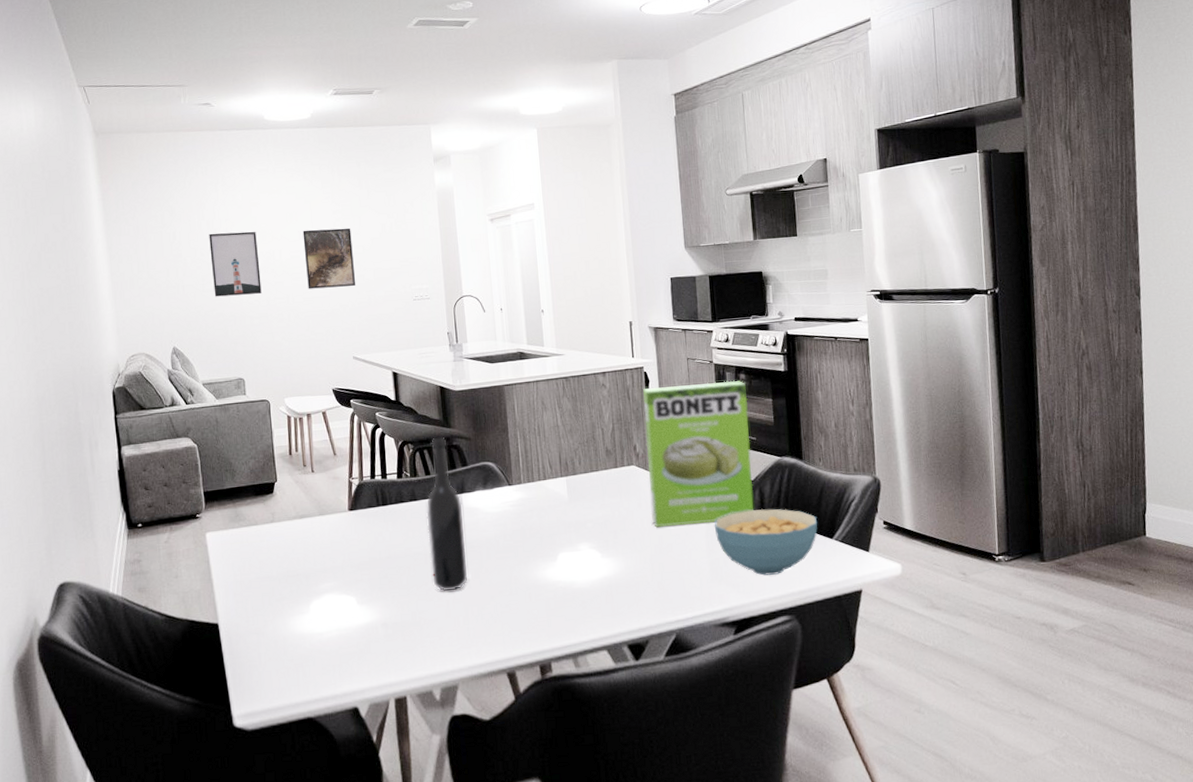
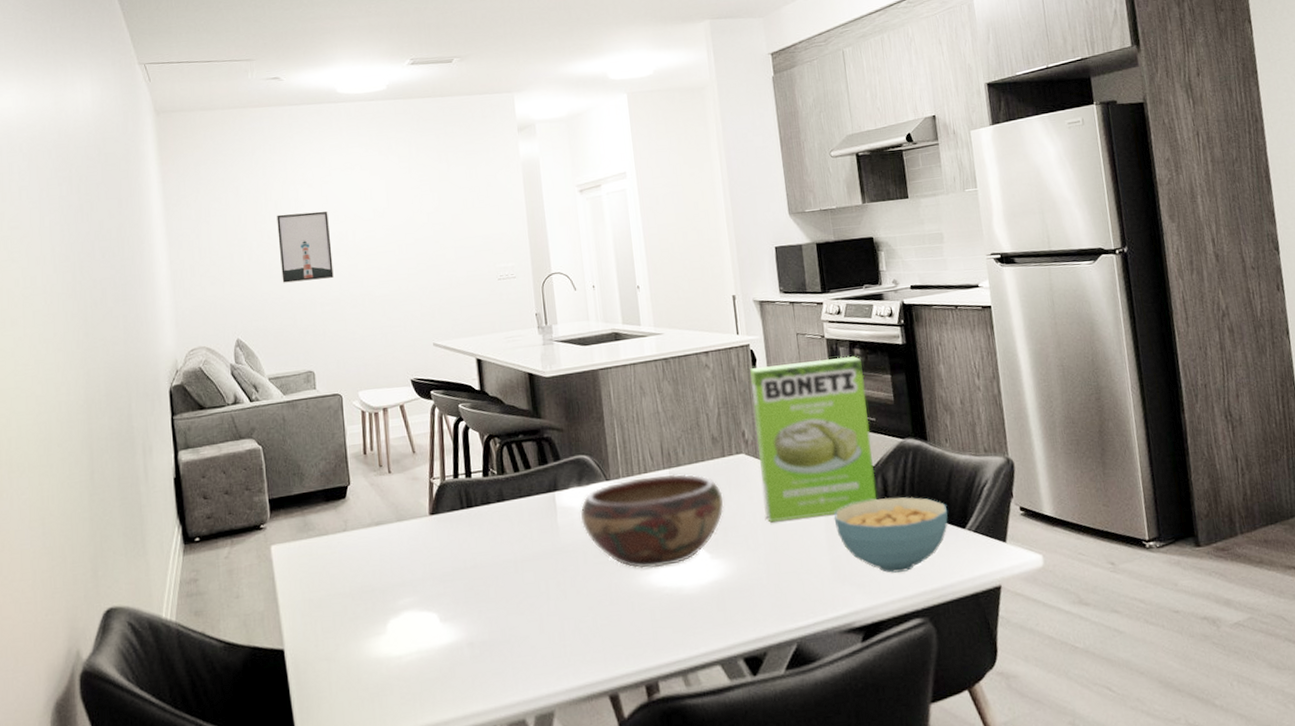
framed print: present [302,228,355,289] -> none [378,204,435,272]
bottle: present [426,437,468,592] -> none [515,429,563,604]
decorative bowl: none [484,481,615,564] -> present [580,474,724,569]

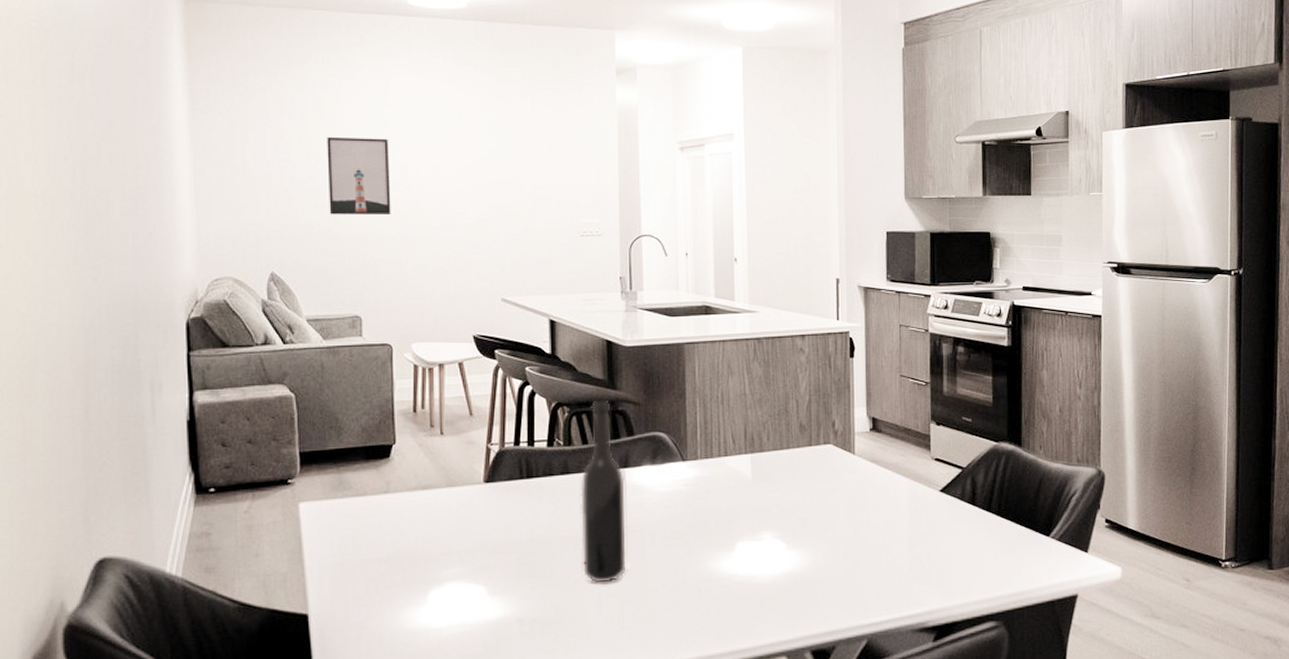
bottle: none [515,429,563,604] -> present [580,400,626,583]
decorative bowl: present [580,474,724,569] -> none [651,459,806,554]
cake mix box: present [750,356,877,523] -> none [846,353,965,517]
cereal bowl: present [834,497,948,573] -> none [918,500,1034,576]

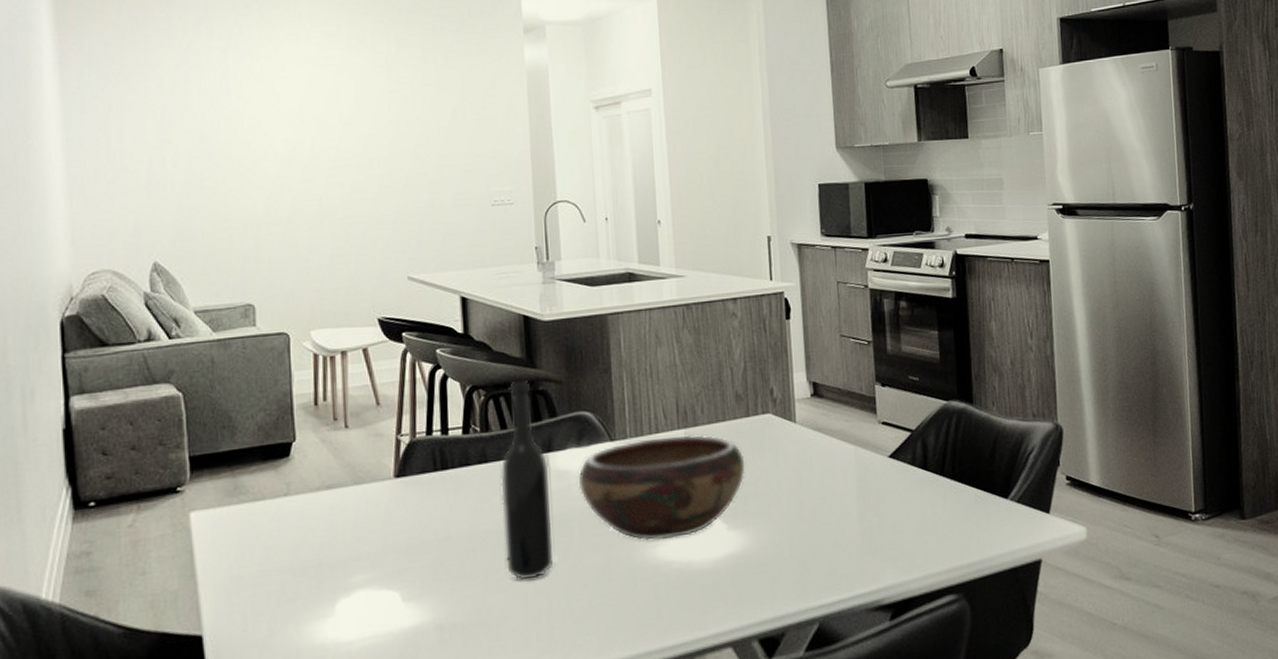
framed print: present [327,136,391,215] -> none [212,112,284,197]
decorative bowl: none [651,459,806,554] -> present [578,434,746,541]

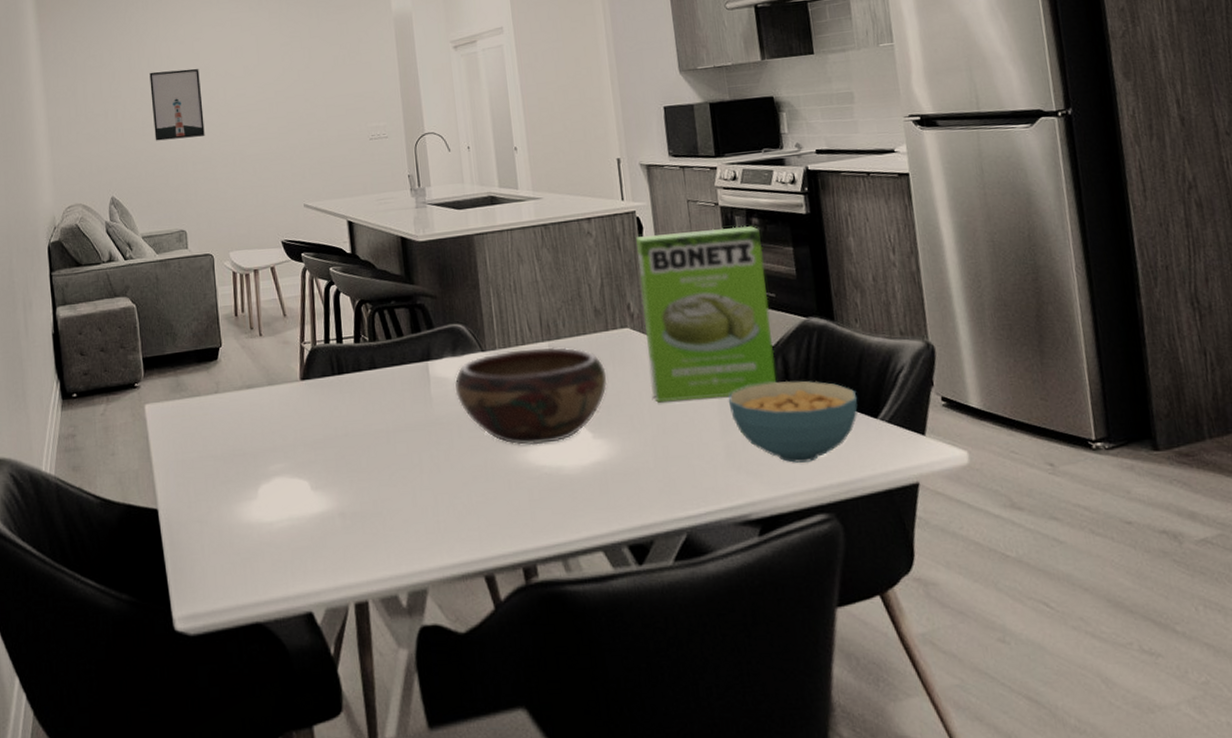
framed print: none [212,112,284,197] -> present [149,68,205,141]
bottle: present [500,380,554,581] -> none [387,295,437,477]
cake mix box: none [783,308,916,490] -> present [636,225,777,403]
cereal bowl: none [867,464,991,546] -> present [728,380,858,463]

